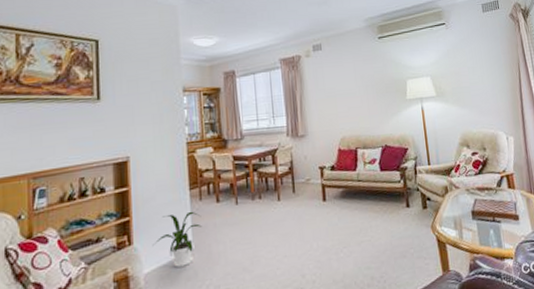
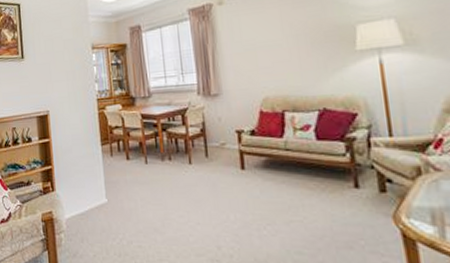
house plant: present [152,211,202,267] -> none [71,166,114,217]

